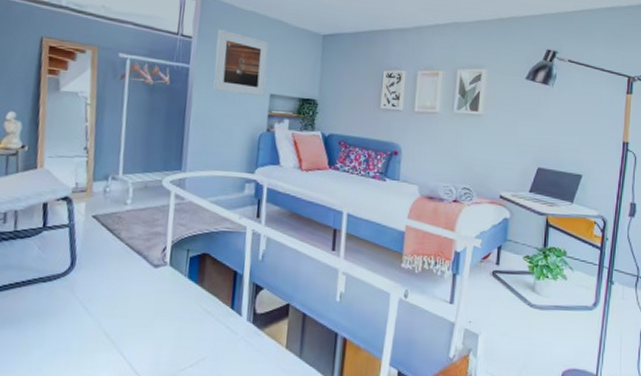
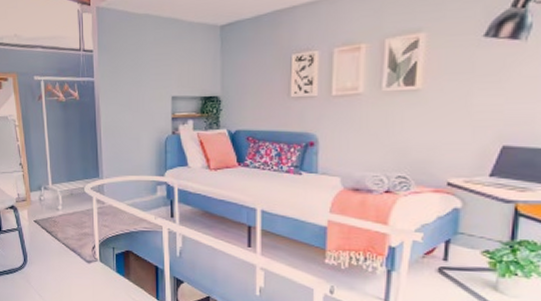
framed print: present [213,29,268,97] -> none [116,38,166,101]

